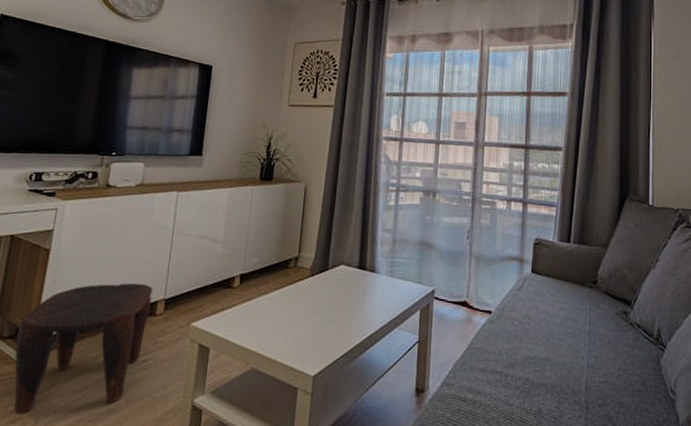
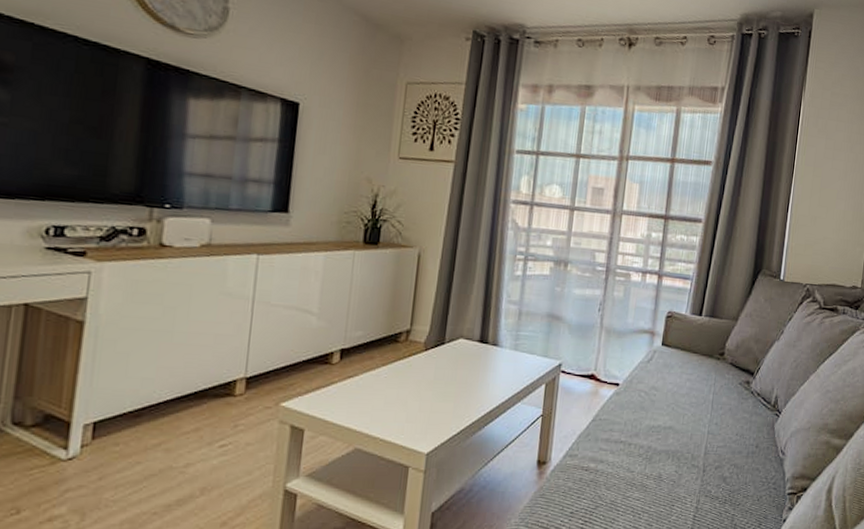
stool: present [14,283,153,415] -> none [44,360,229,512]

